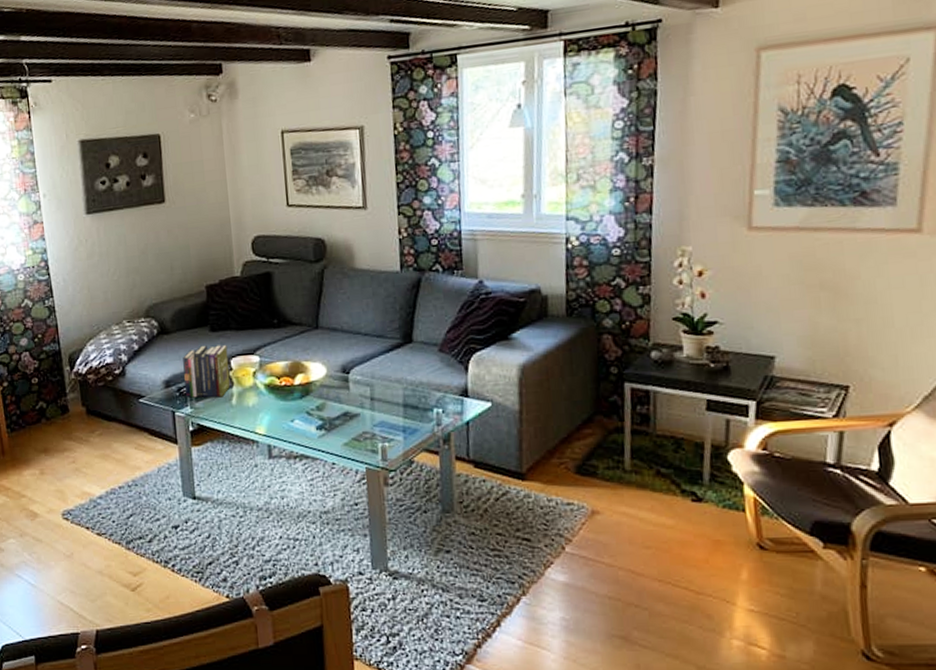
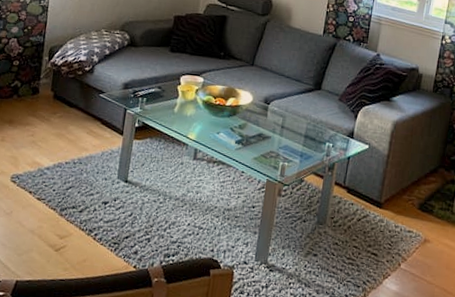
books: present [183,344,230,398] -> none [138,61,181,105]

